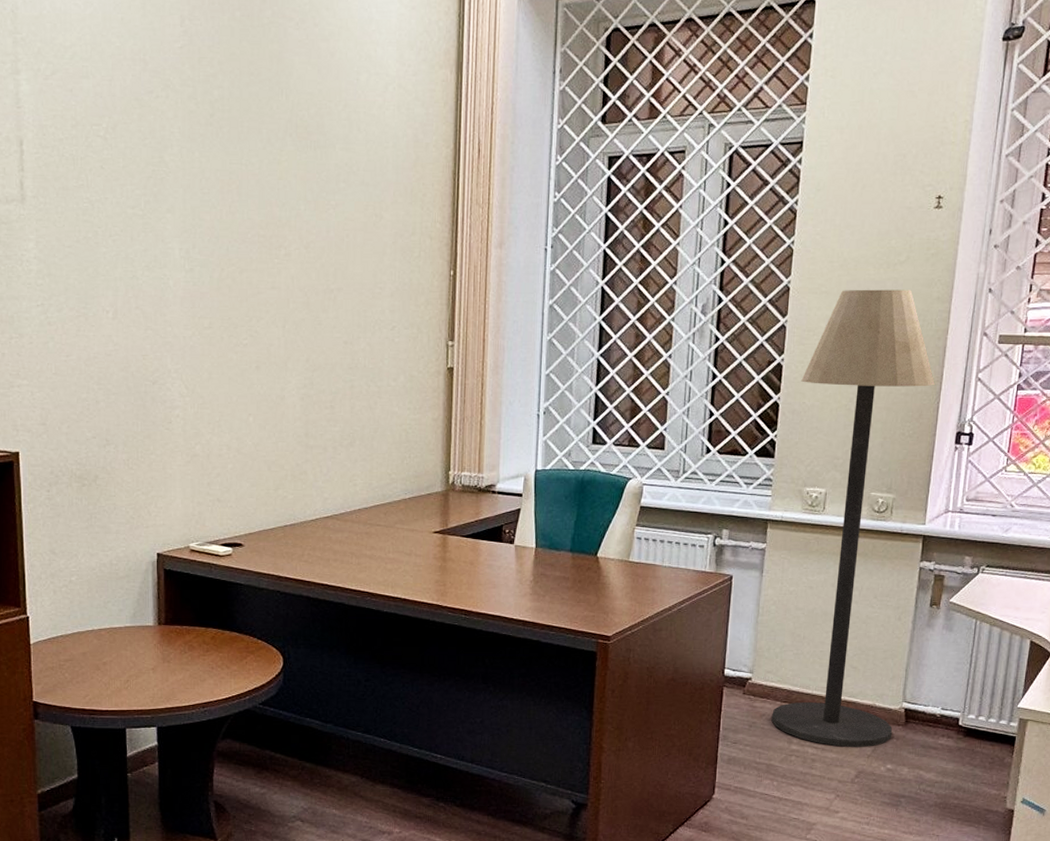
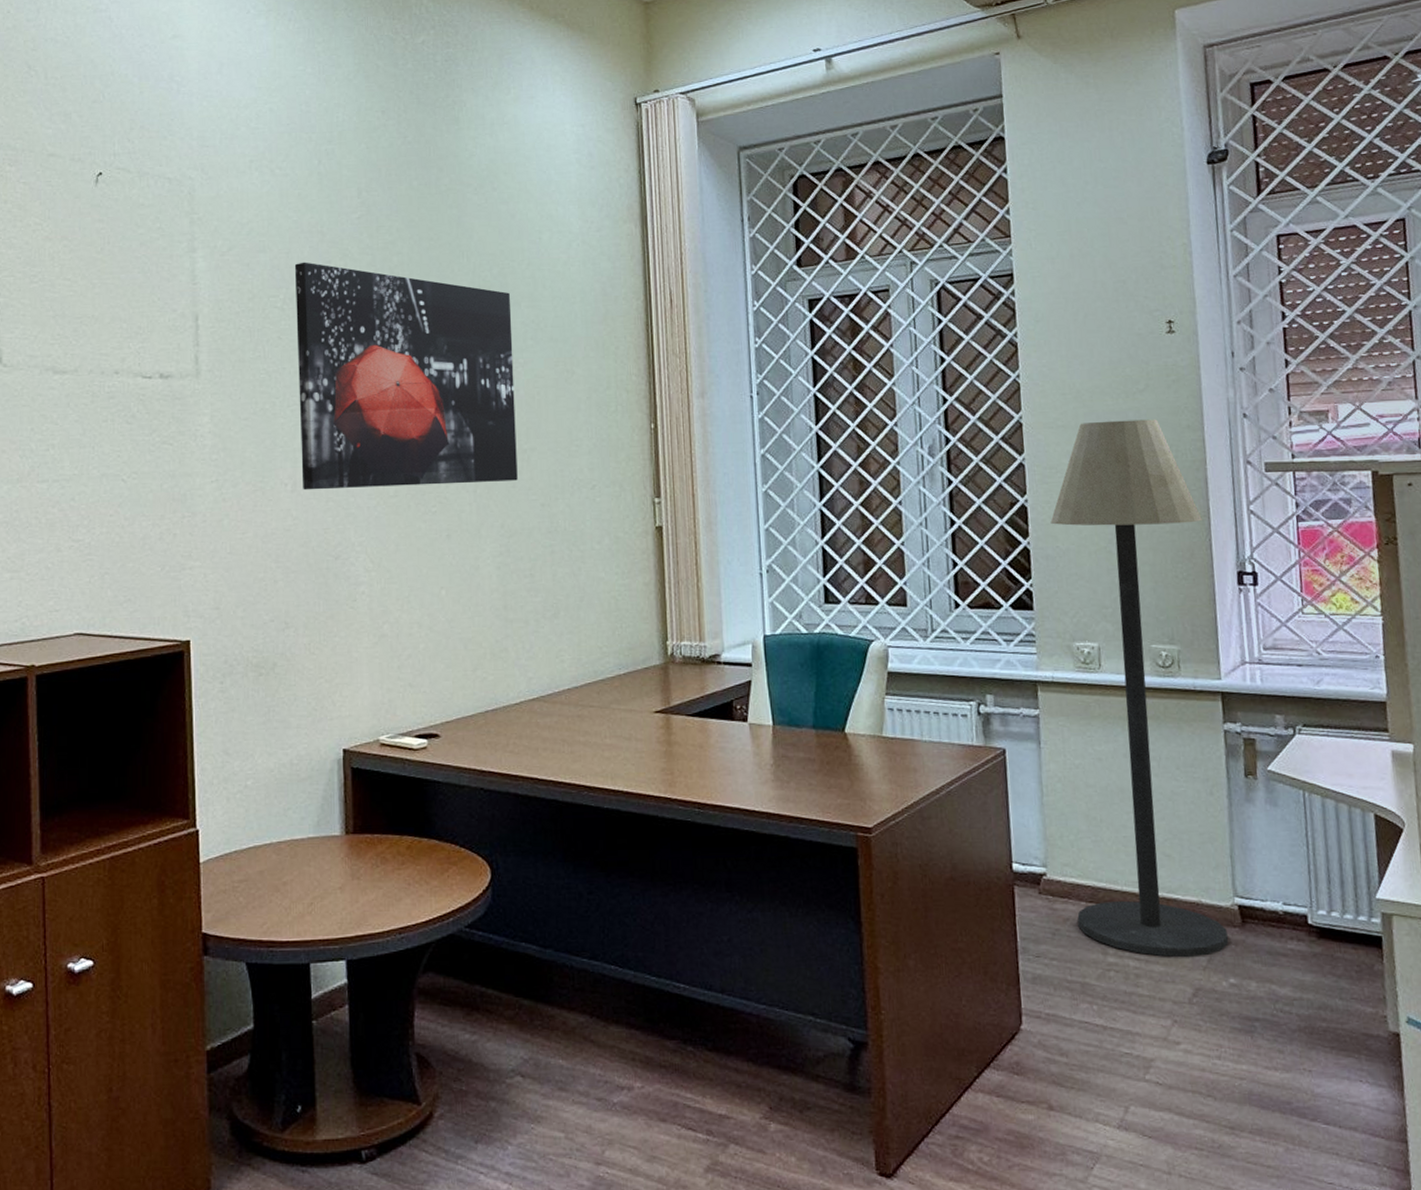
wall art: none [117,90,326,319] -> present [294,262,518,490]

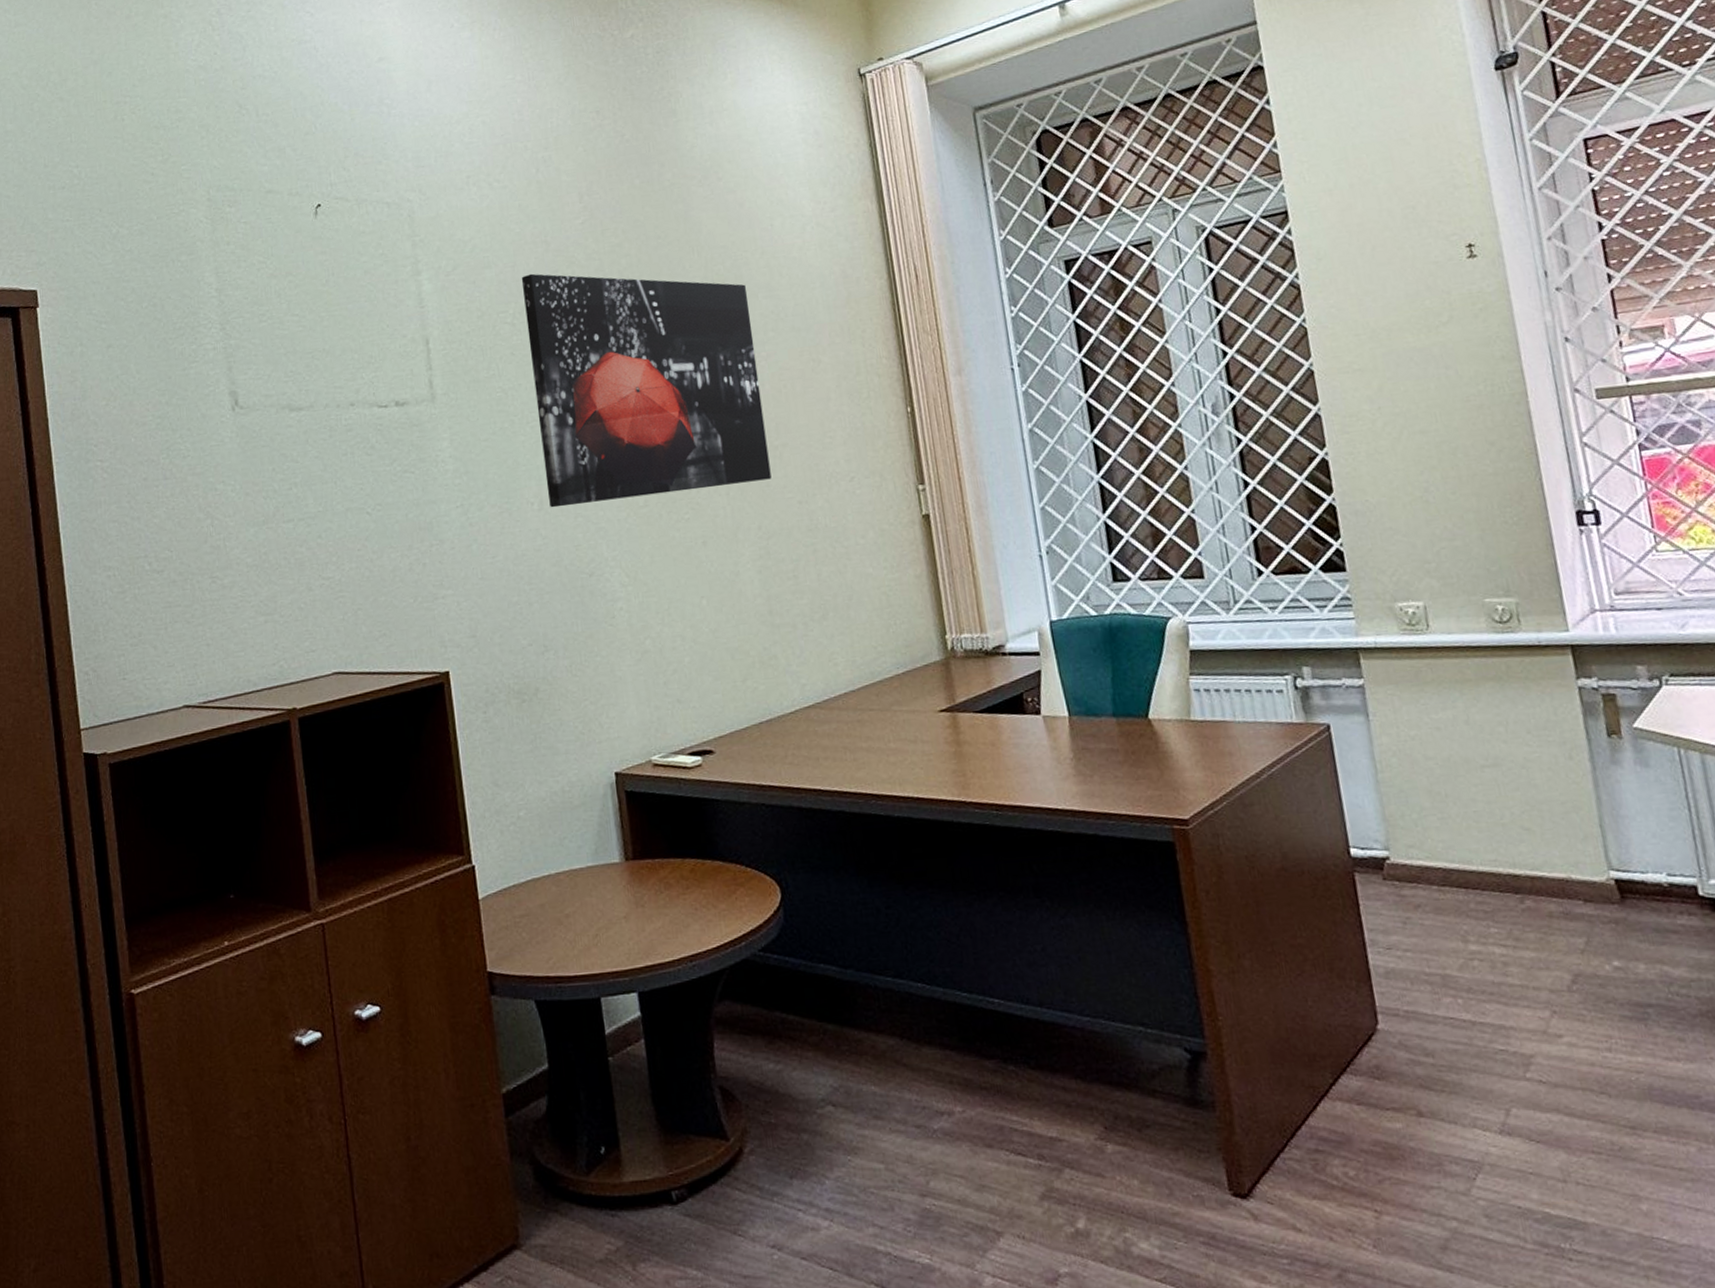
floor lamp: present [1050,419,1228,958] -> none [1356,352,1608,942]

